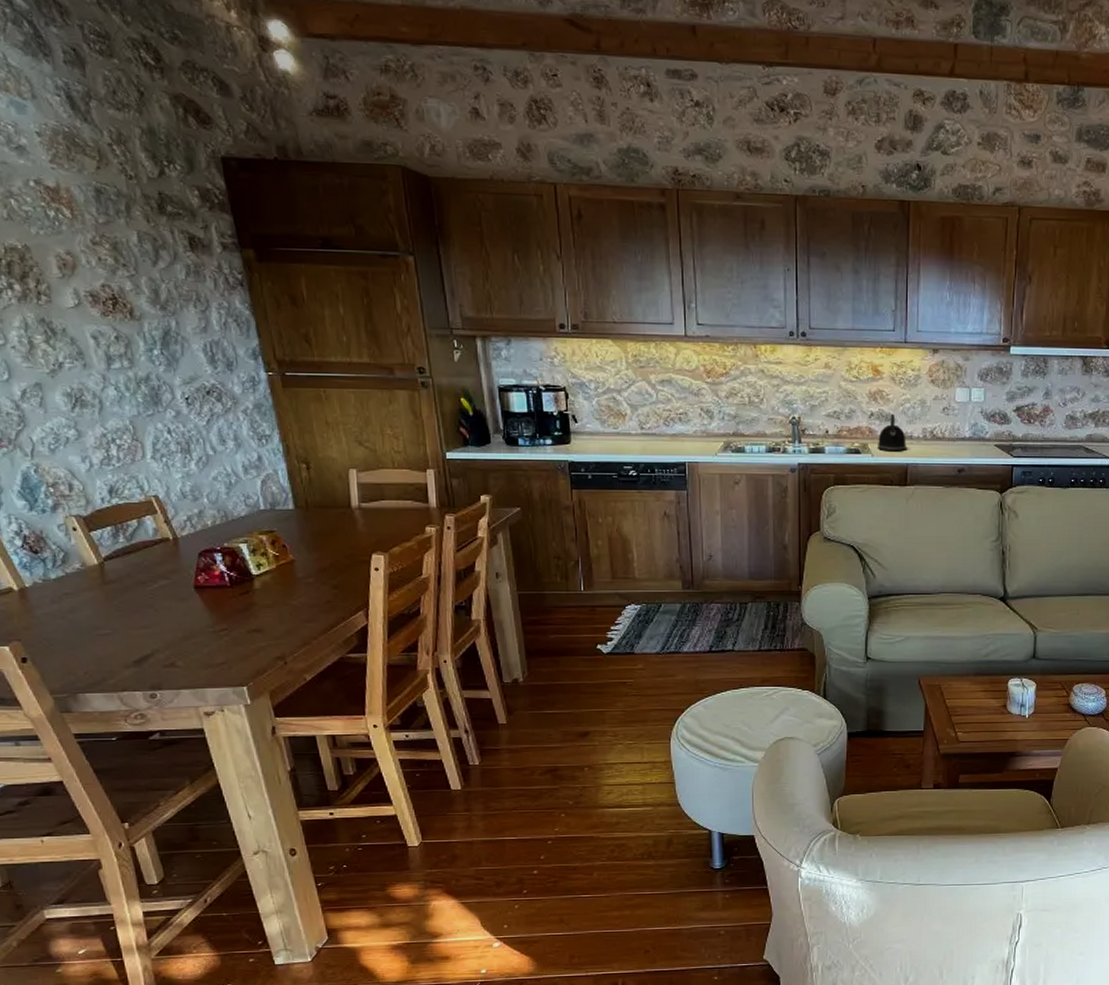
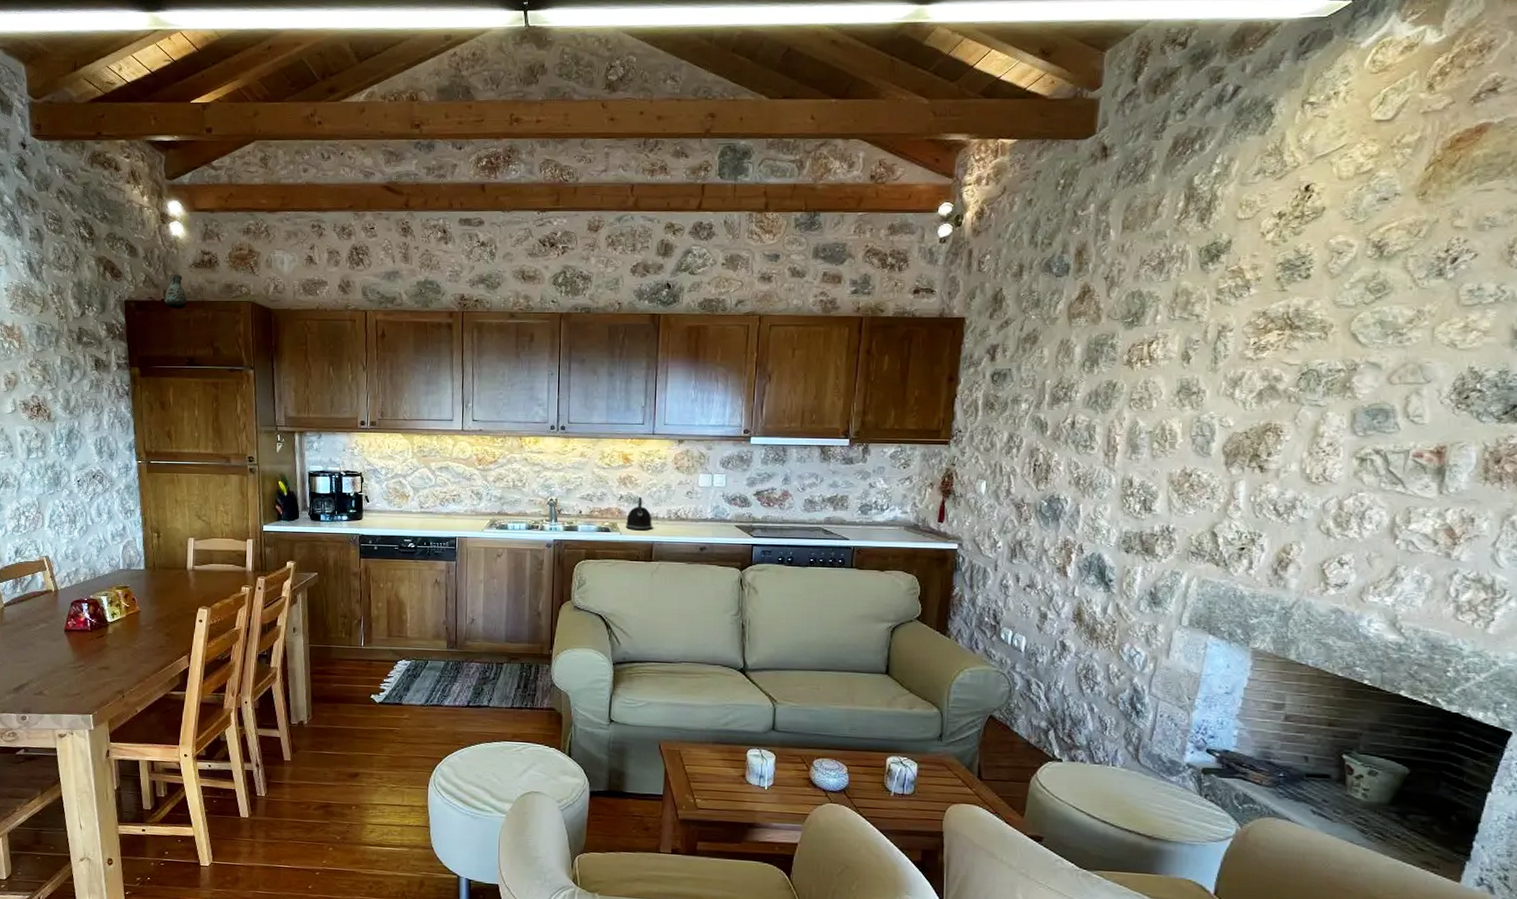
decorative vase: none [278,122,312,172] -> present [164,274,187,309]

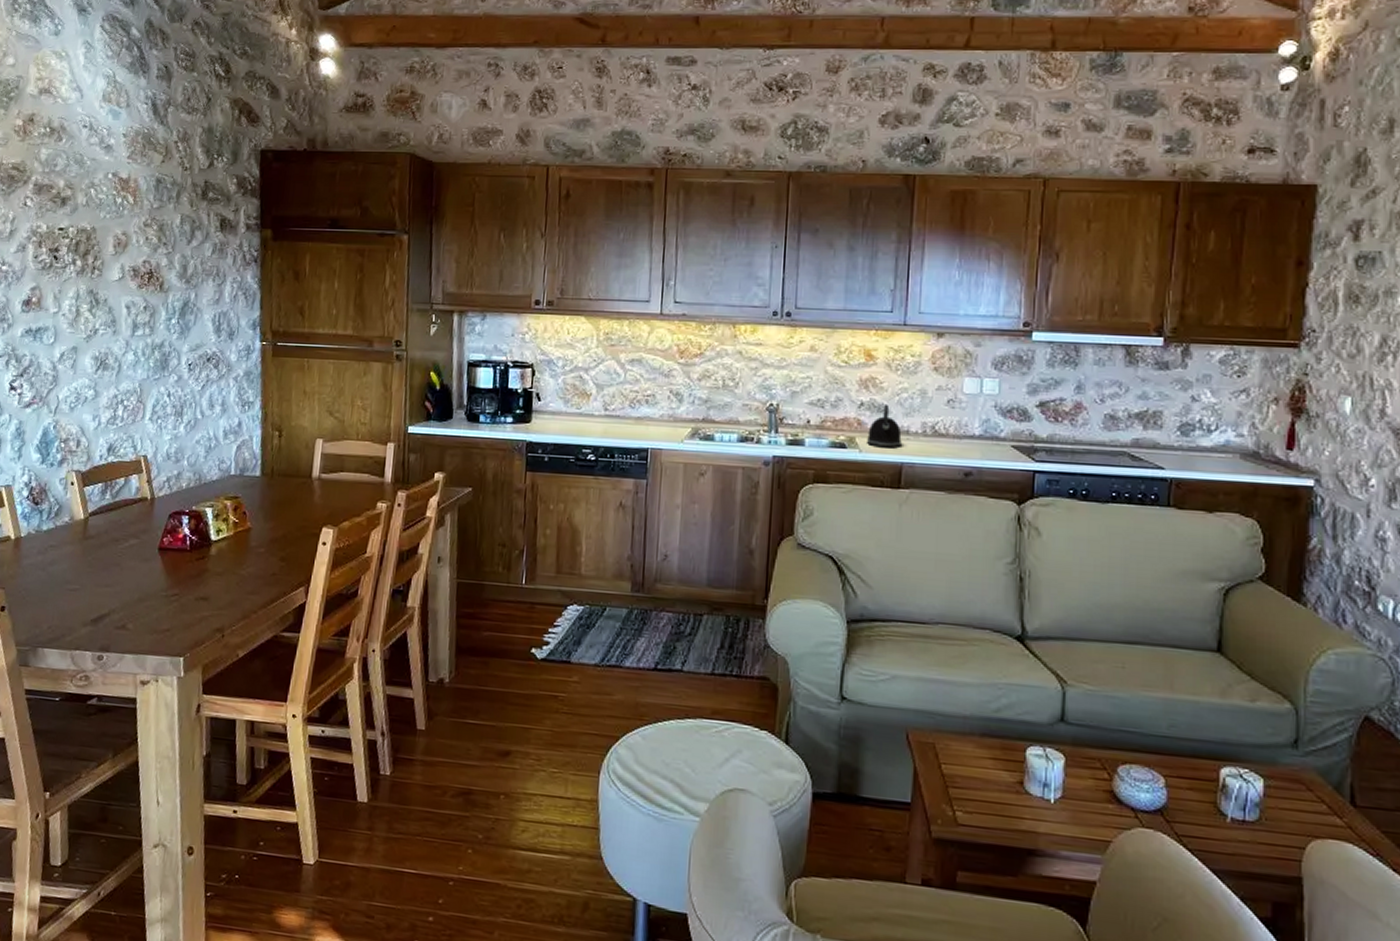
decorative vase: present [164,274,187,309] -> none [307,119,334,161]

